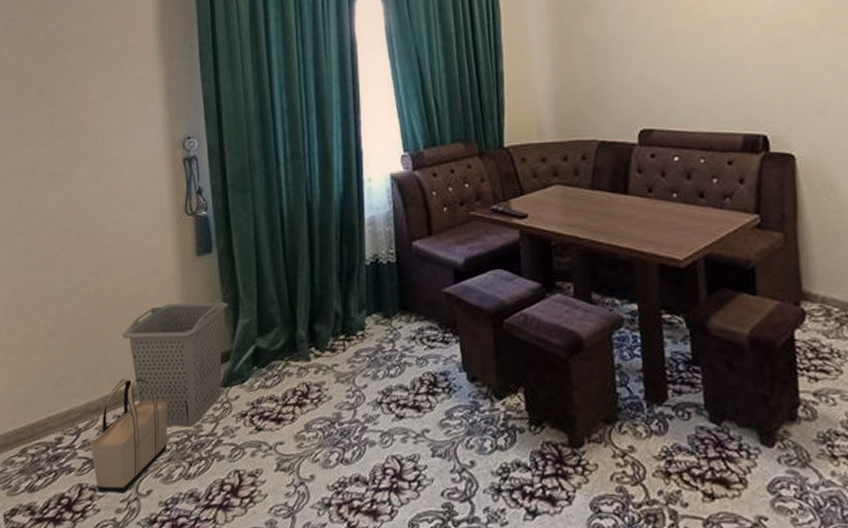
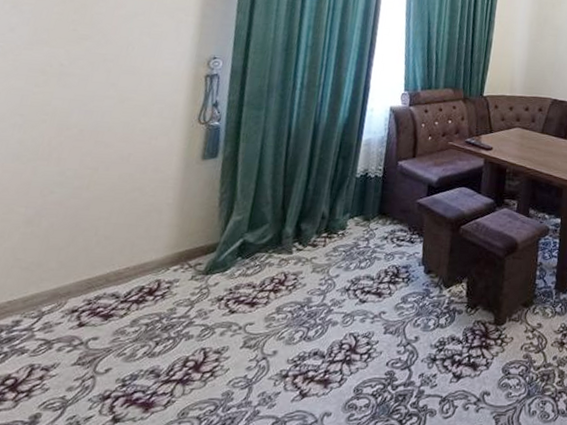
shopping bag: present [90,378,168,494] -> none [50,266,145,373]
laundry basket: present [121,302,228,427] -> none [108,199,224,310]

